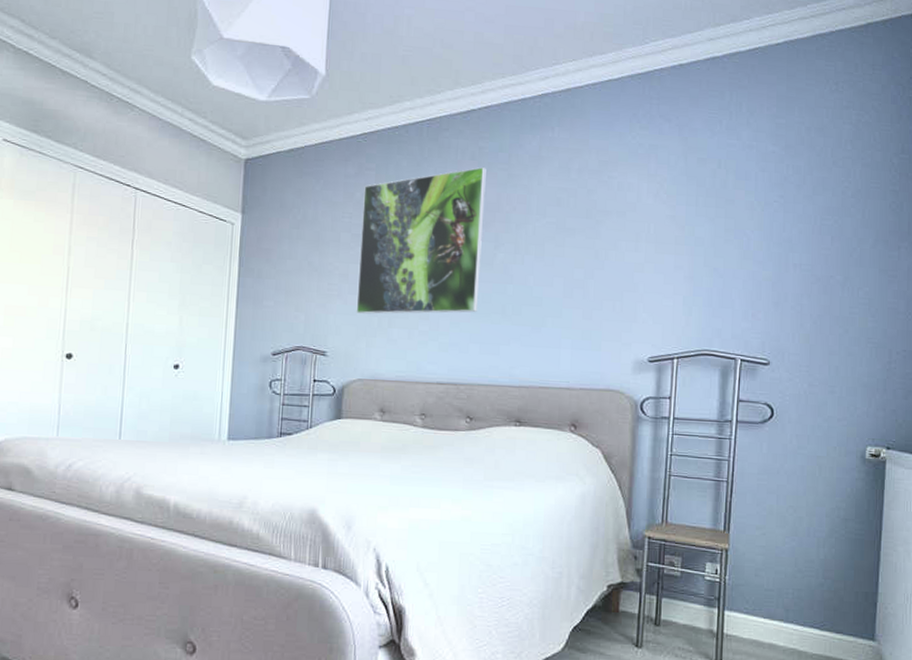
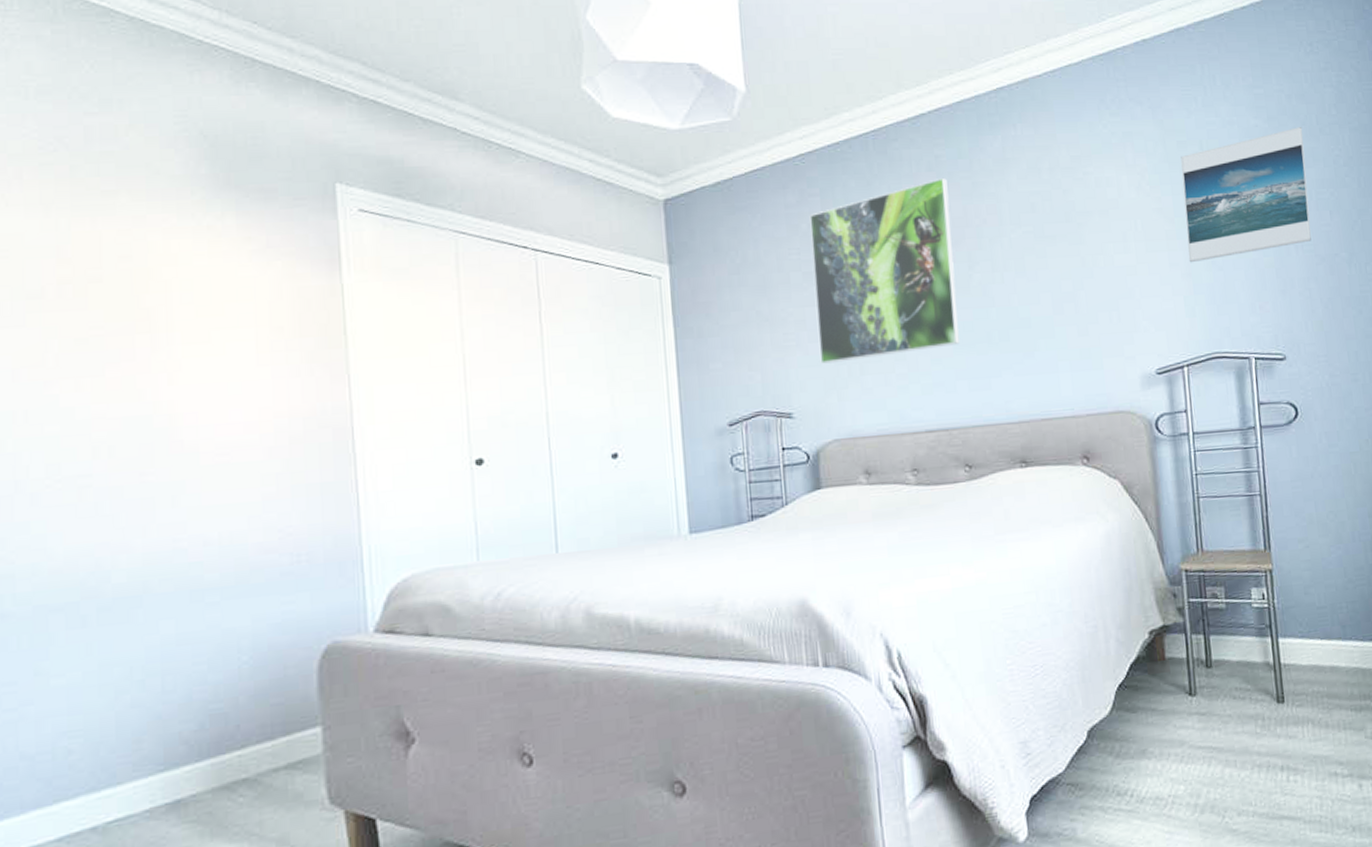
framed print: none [692,156,817,268] -> present [1180,126,1312,263]

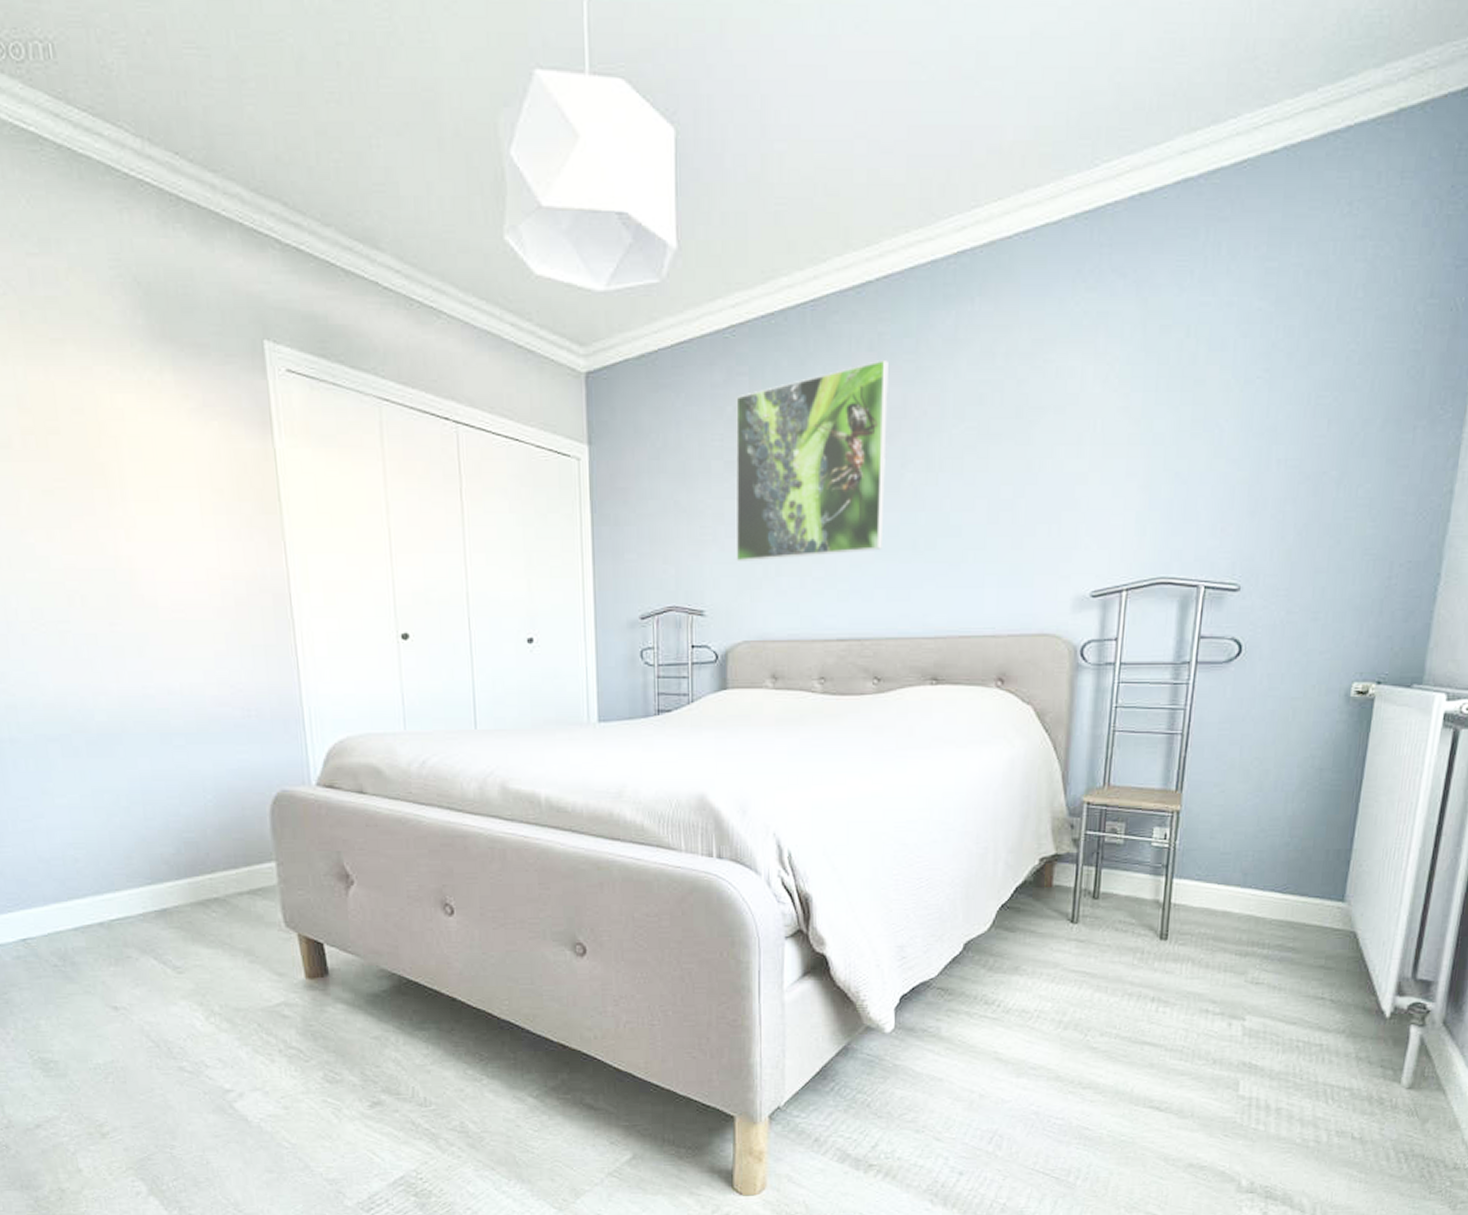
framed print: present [1180,126,1312,263] -> none [1149,311,1317,474]

